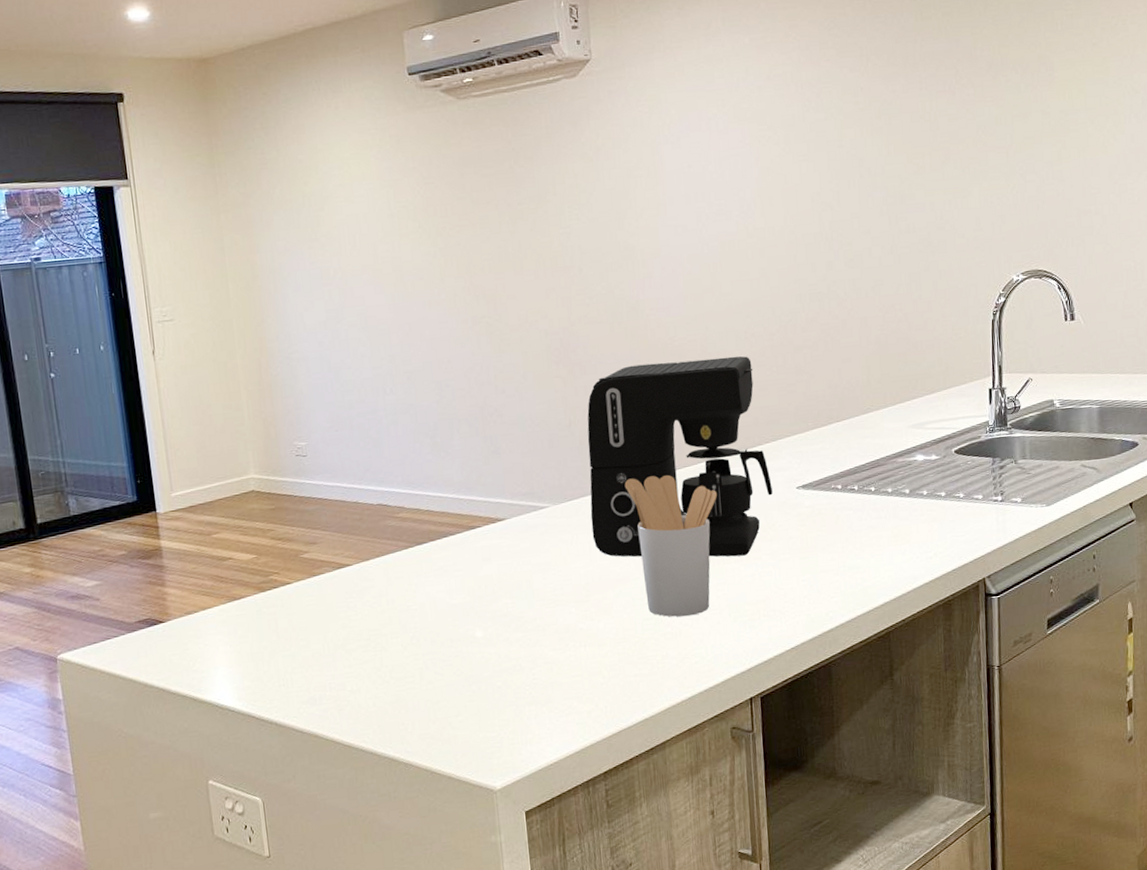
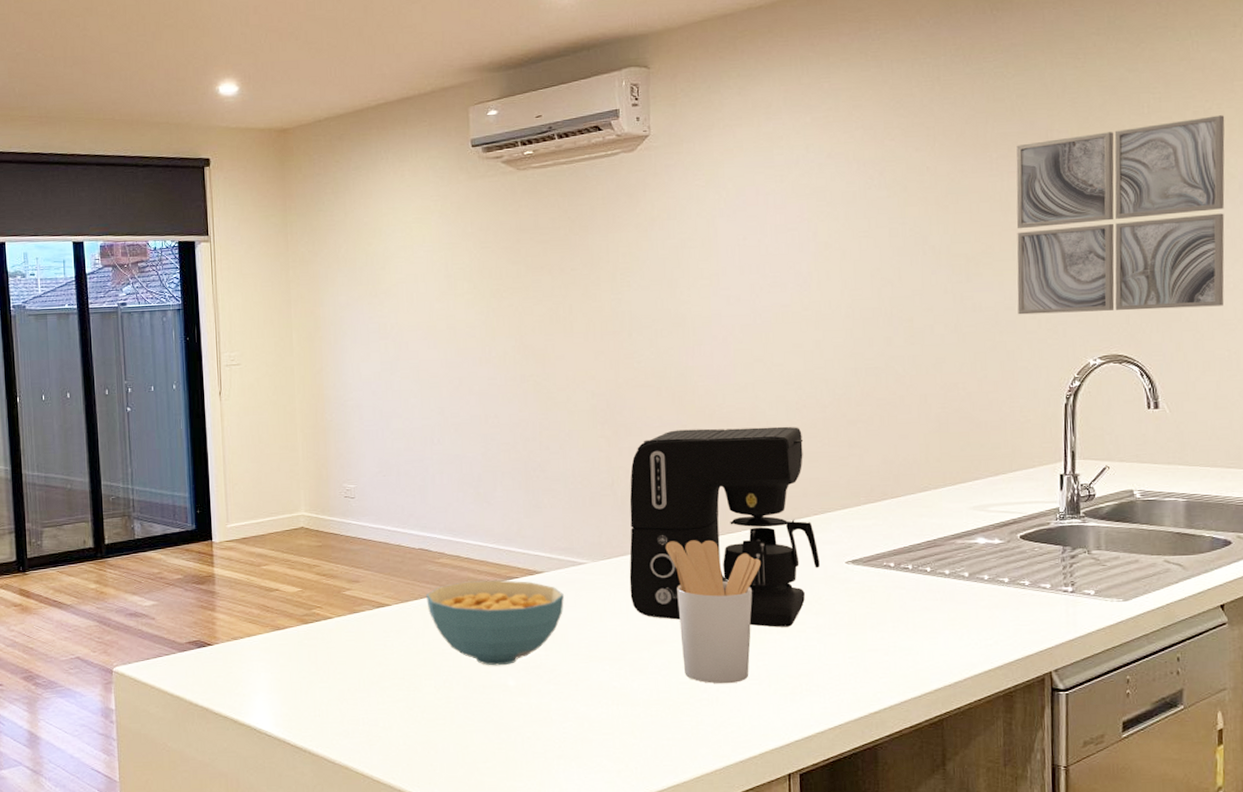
cereal bowl: none [387,530,528,619] -> present [426,579,564,666]
wall art: none [943,31,1130,235] -> present [1016,115,1225,315]

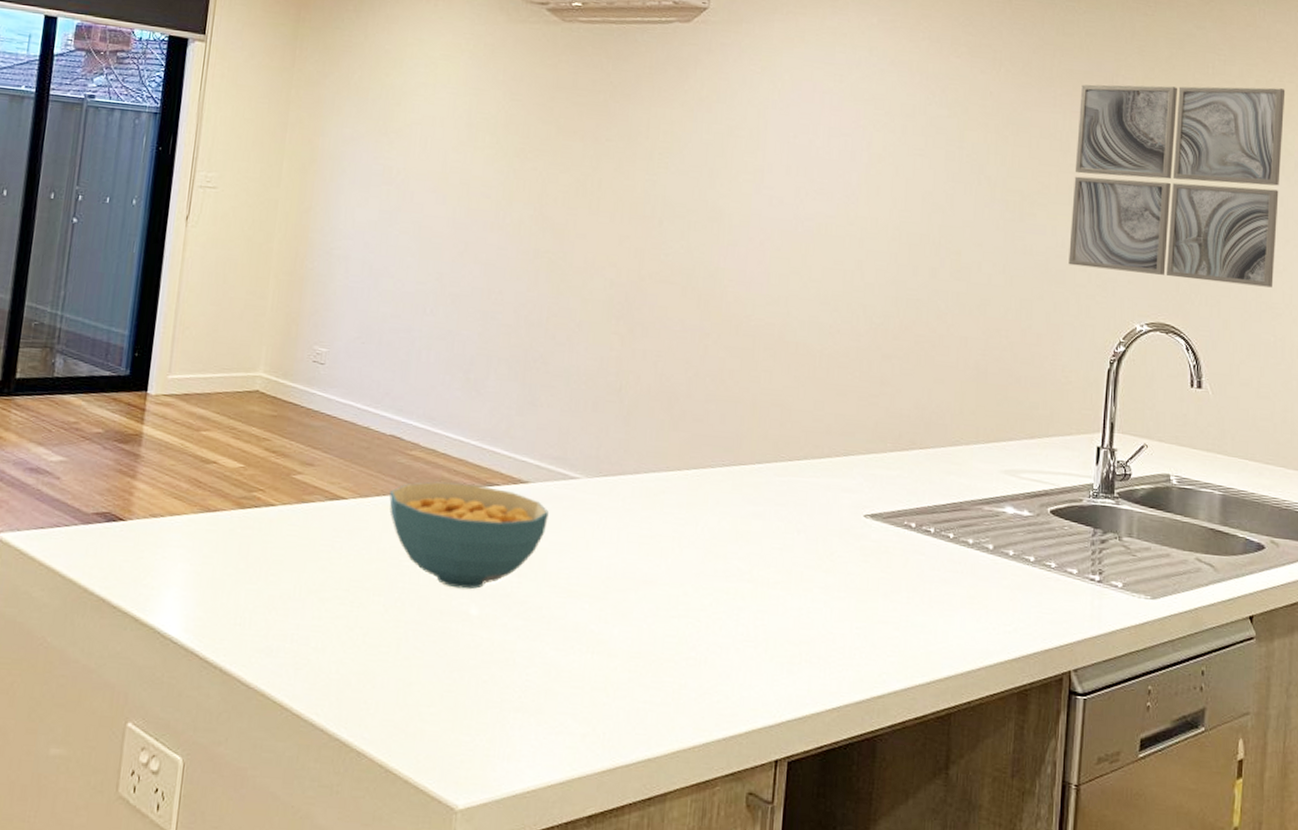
coffee maker: present [629,426,820,628] -> none [623,337,836,583]
utensil holder: present [665,540,762,684] -> none [669,465,773,643]

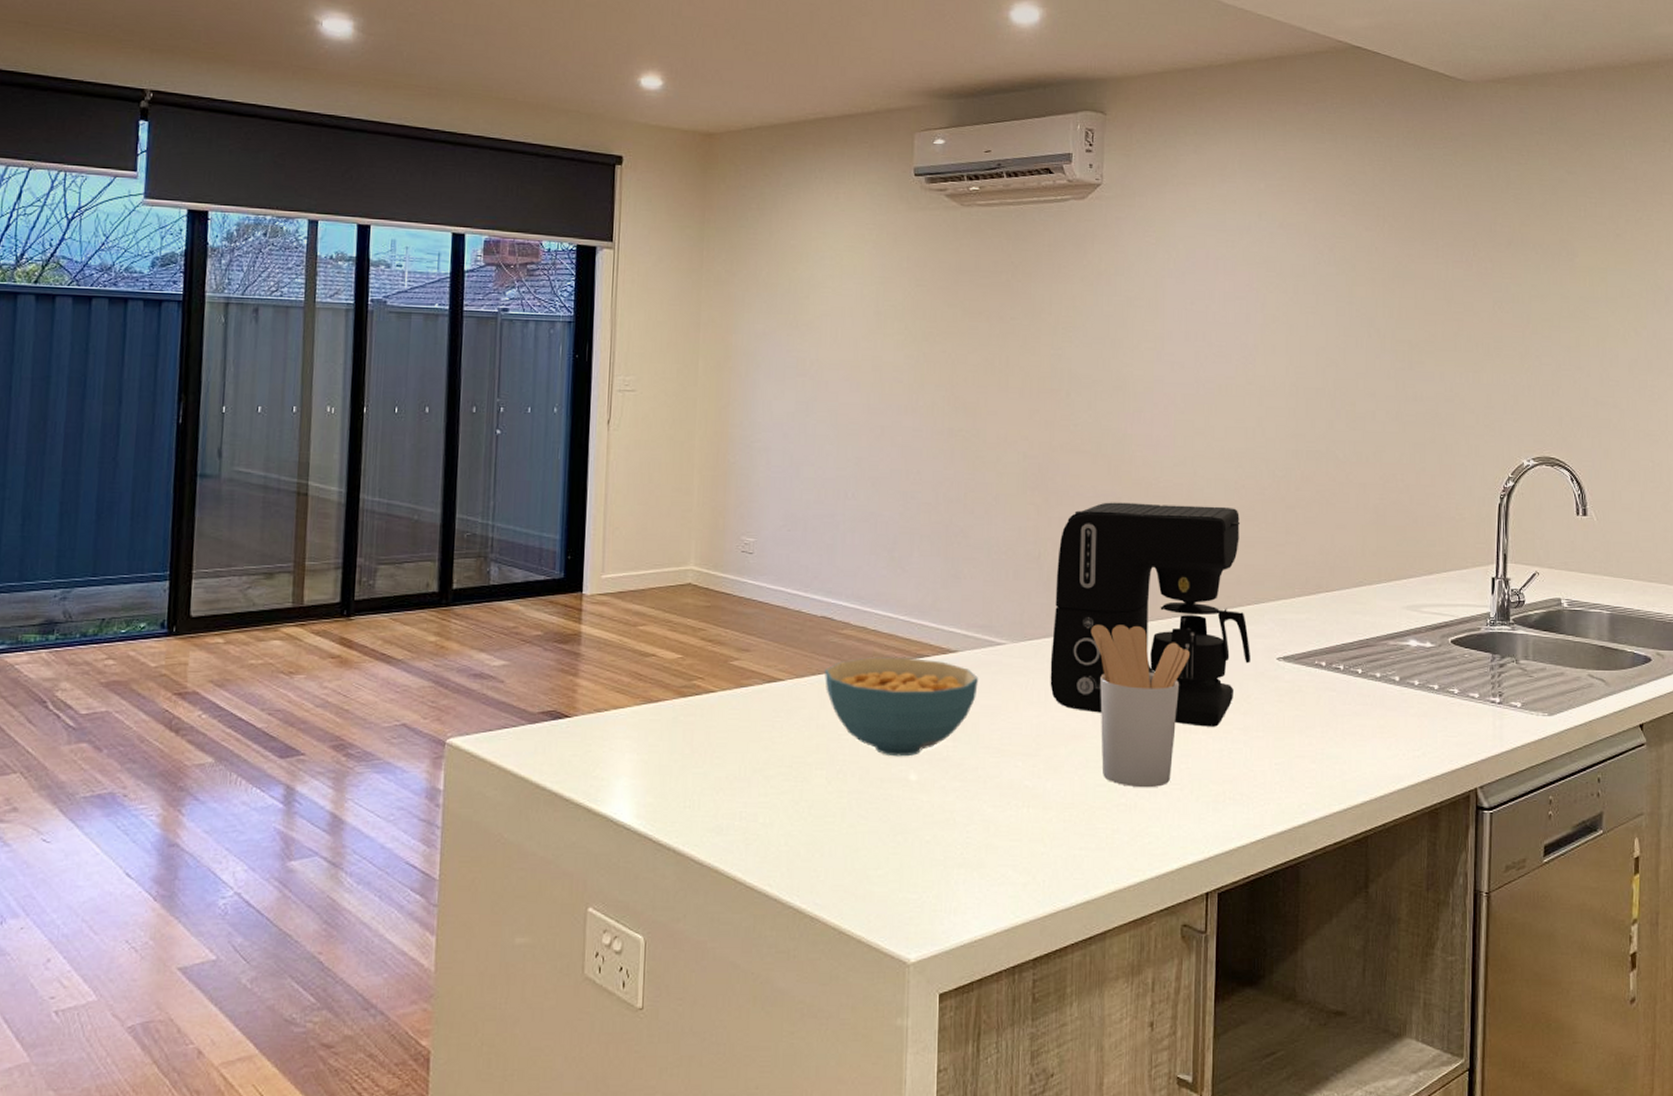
coffee maker: none [623,337,836,583] -> present [1050,502,1250,727]
utensil holder: none [669,465,773,643] -> present [1090,624,1191,788]
wall art: present [1068,84,1286,288] -> none [1457,226,1654,416]

